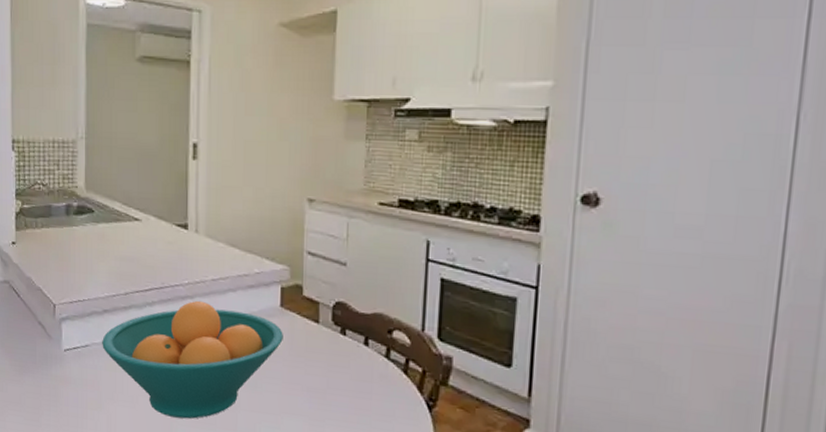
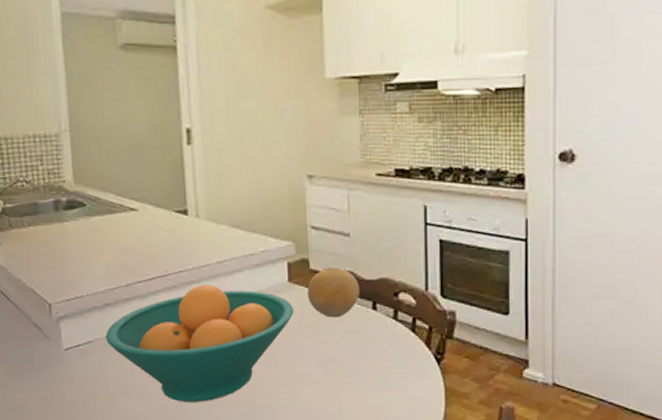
fruit: none [299,296,352,349] -> present [308,267,360,318]

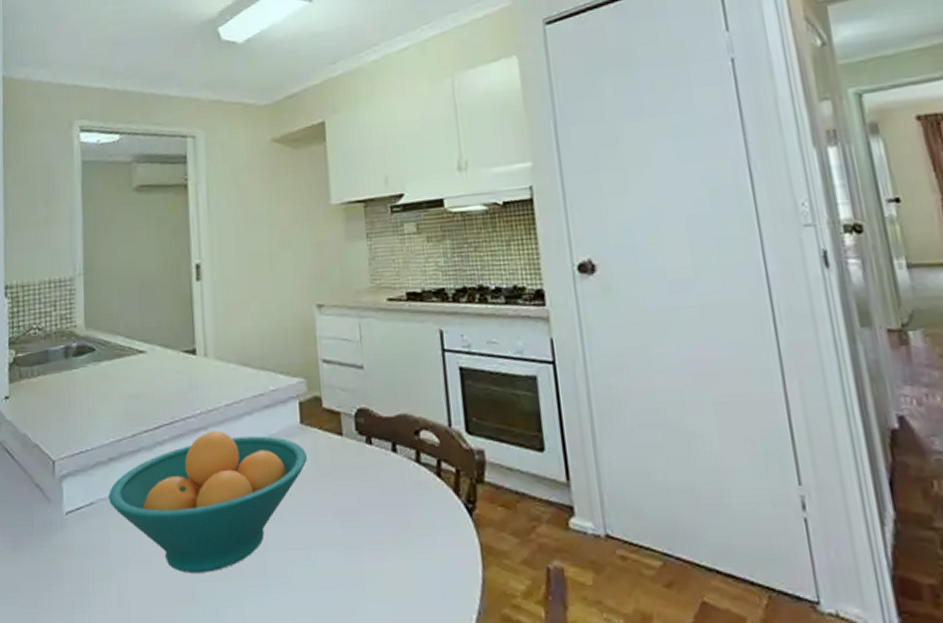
fruit: present [308,267,360,318] -> none [321,404,377,464]

